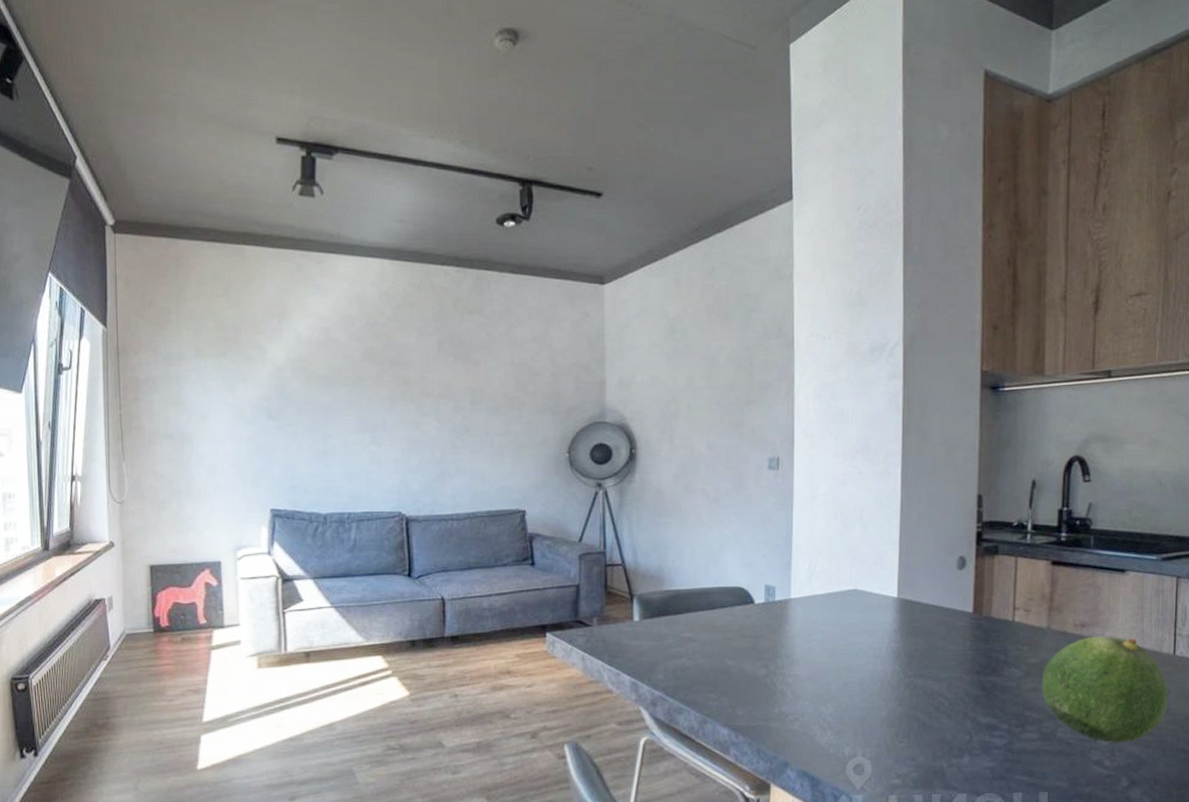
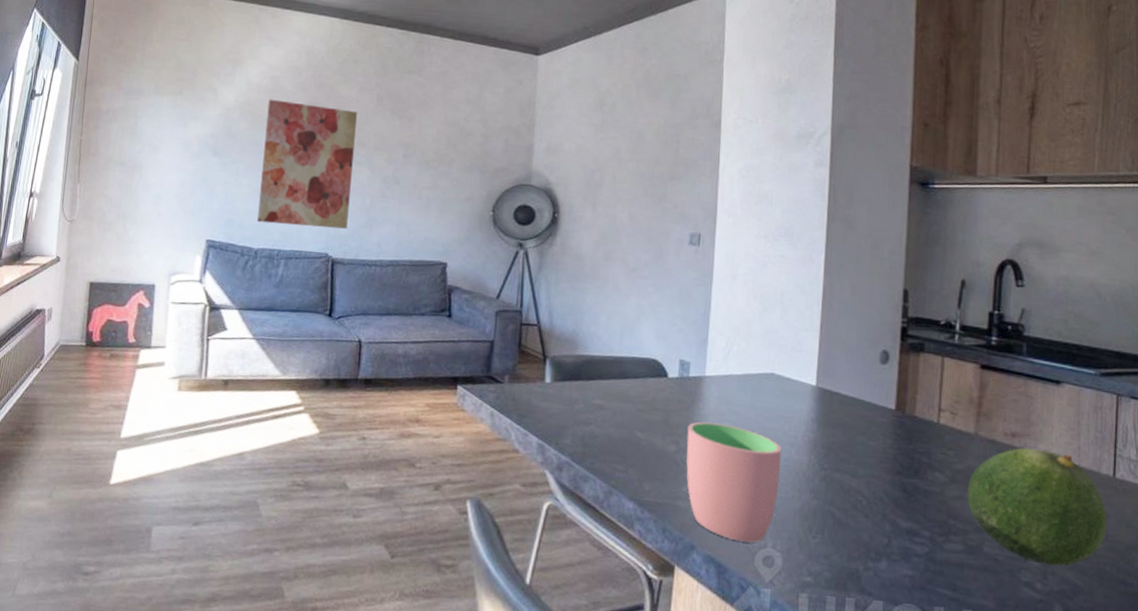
wall art: none [320,353,419,486] -> present [256,99,358,229]
cup: none [776,642,866,755] -> present [686,421,781,544]

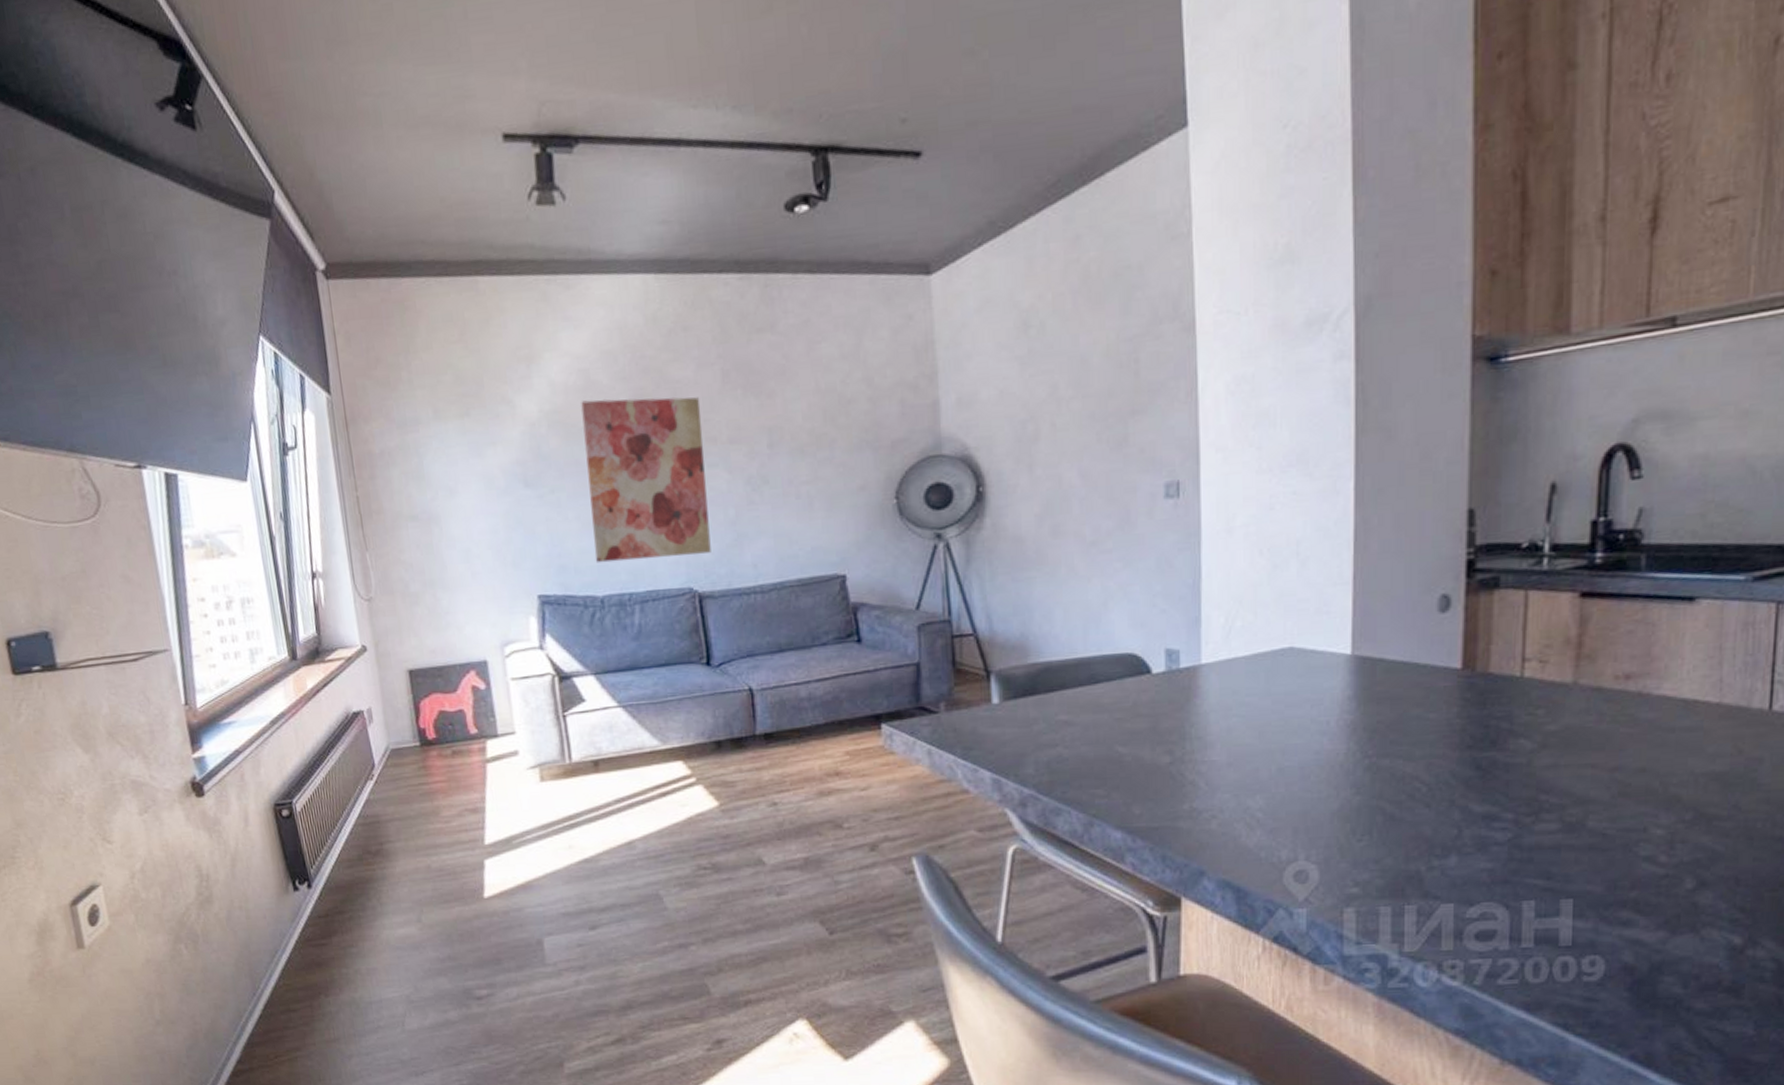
cup: present [686,421,781,544] -> none [1183,719,1309,859]
fruit: present [967,447,1108,567] -> none [1564,688,1760,833]

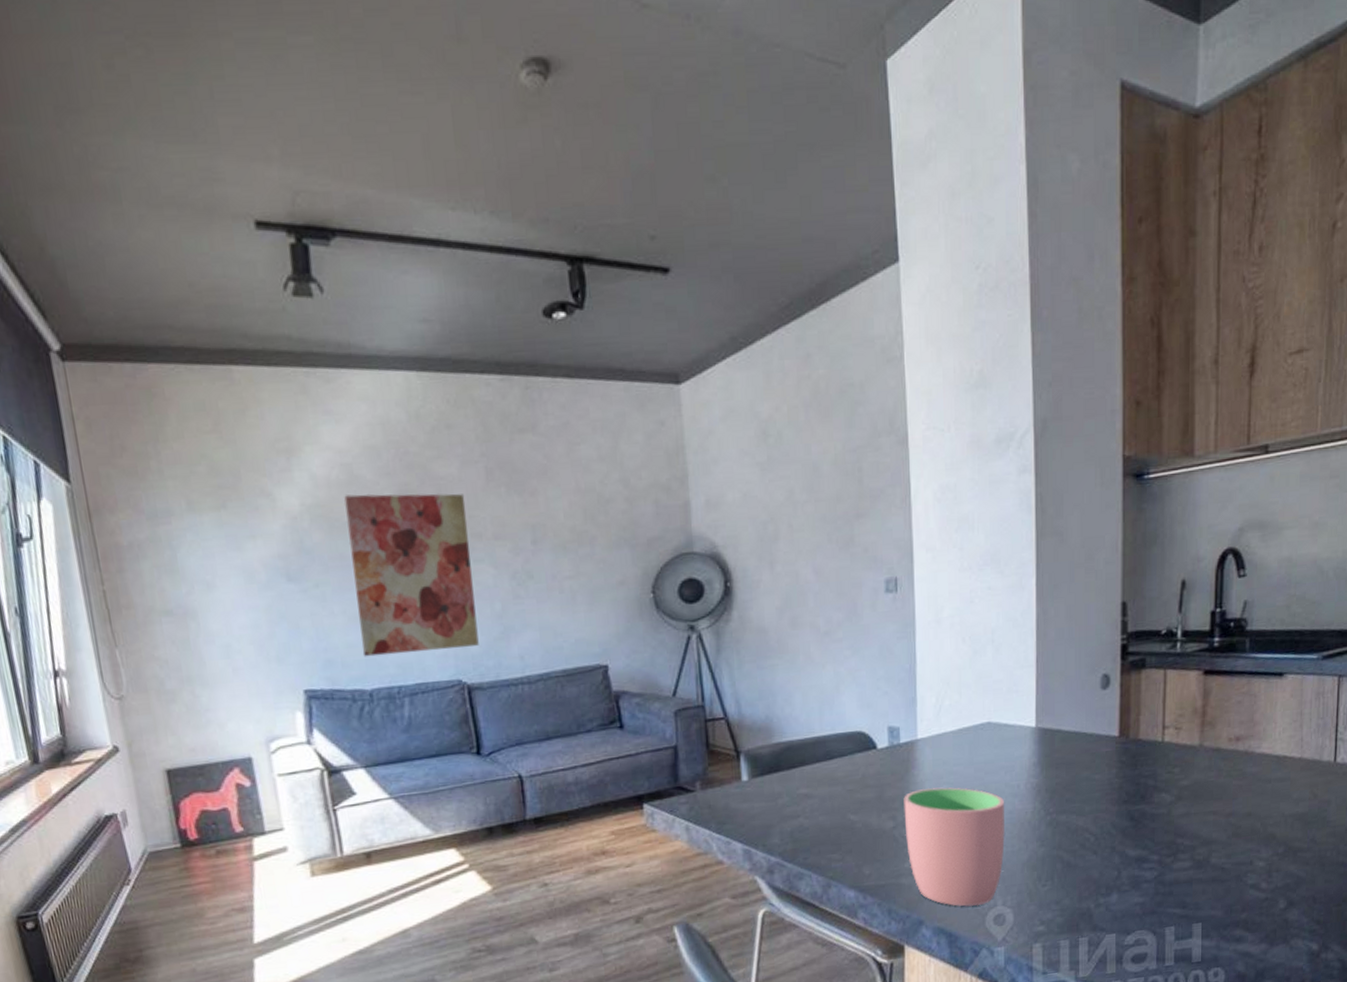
cup: none [1183,719,1309,859] -> present [903,787,1005,907]

